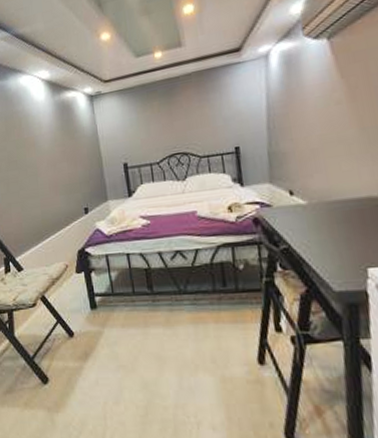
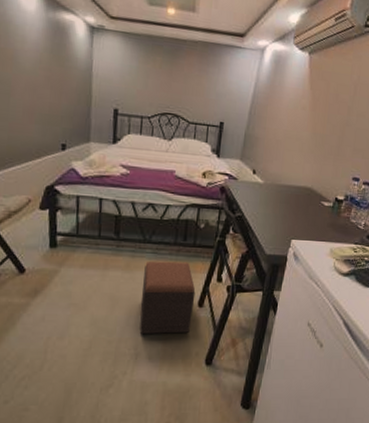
footstool: none [186,311,255,399] -> present [139,261,196,334]

